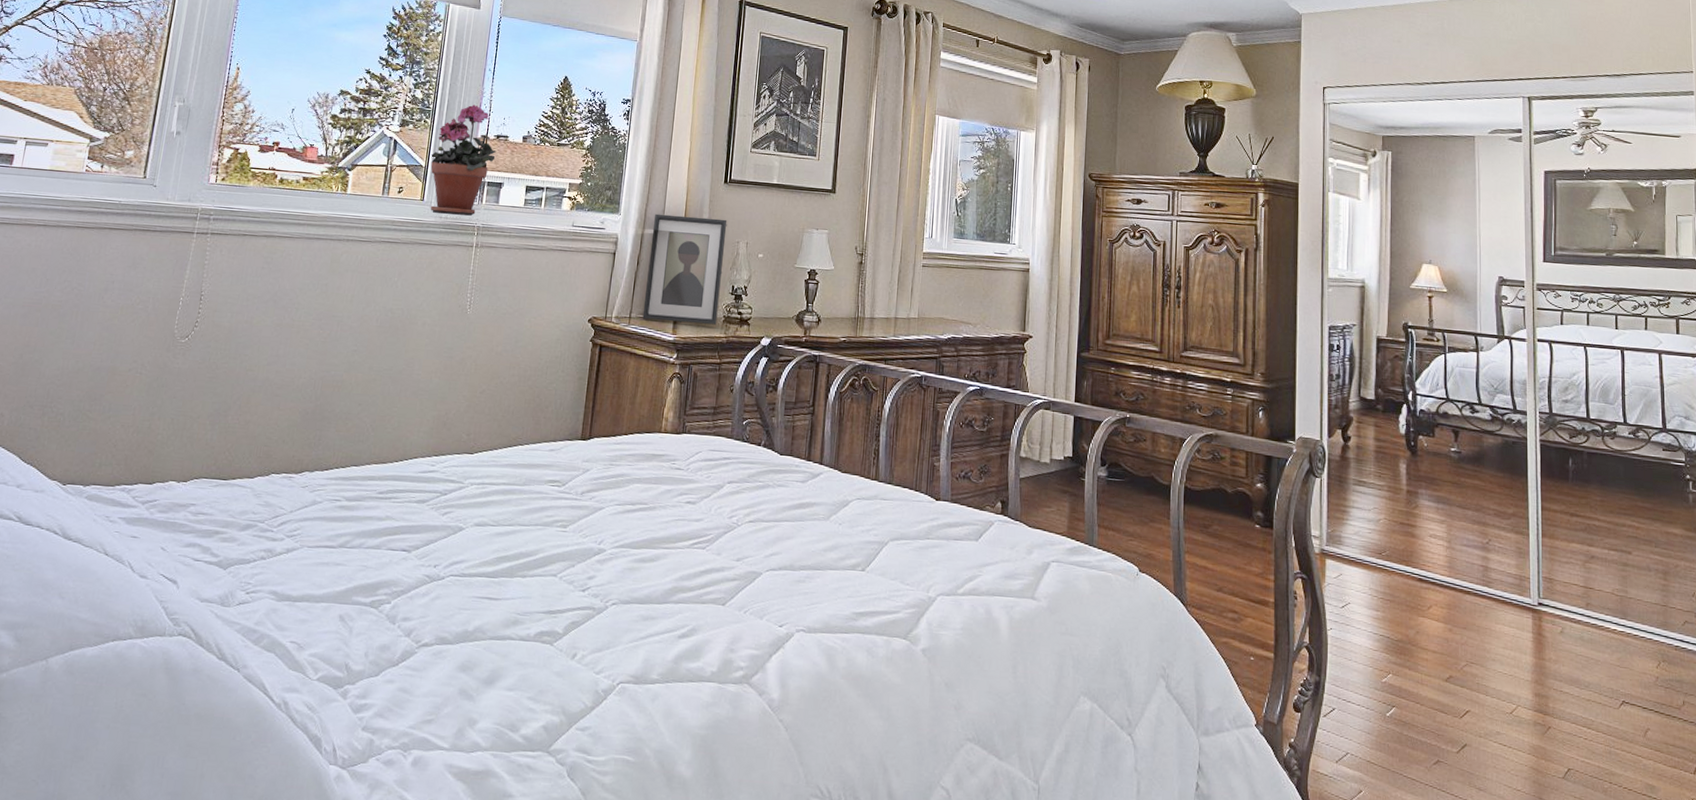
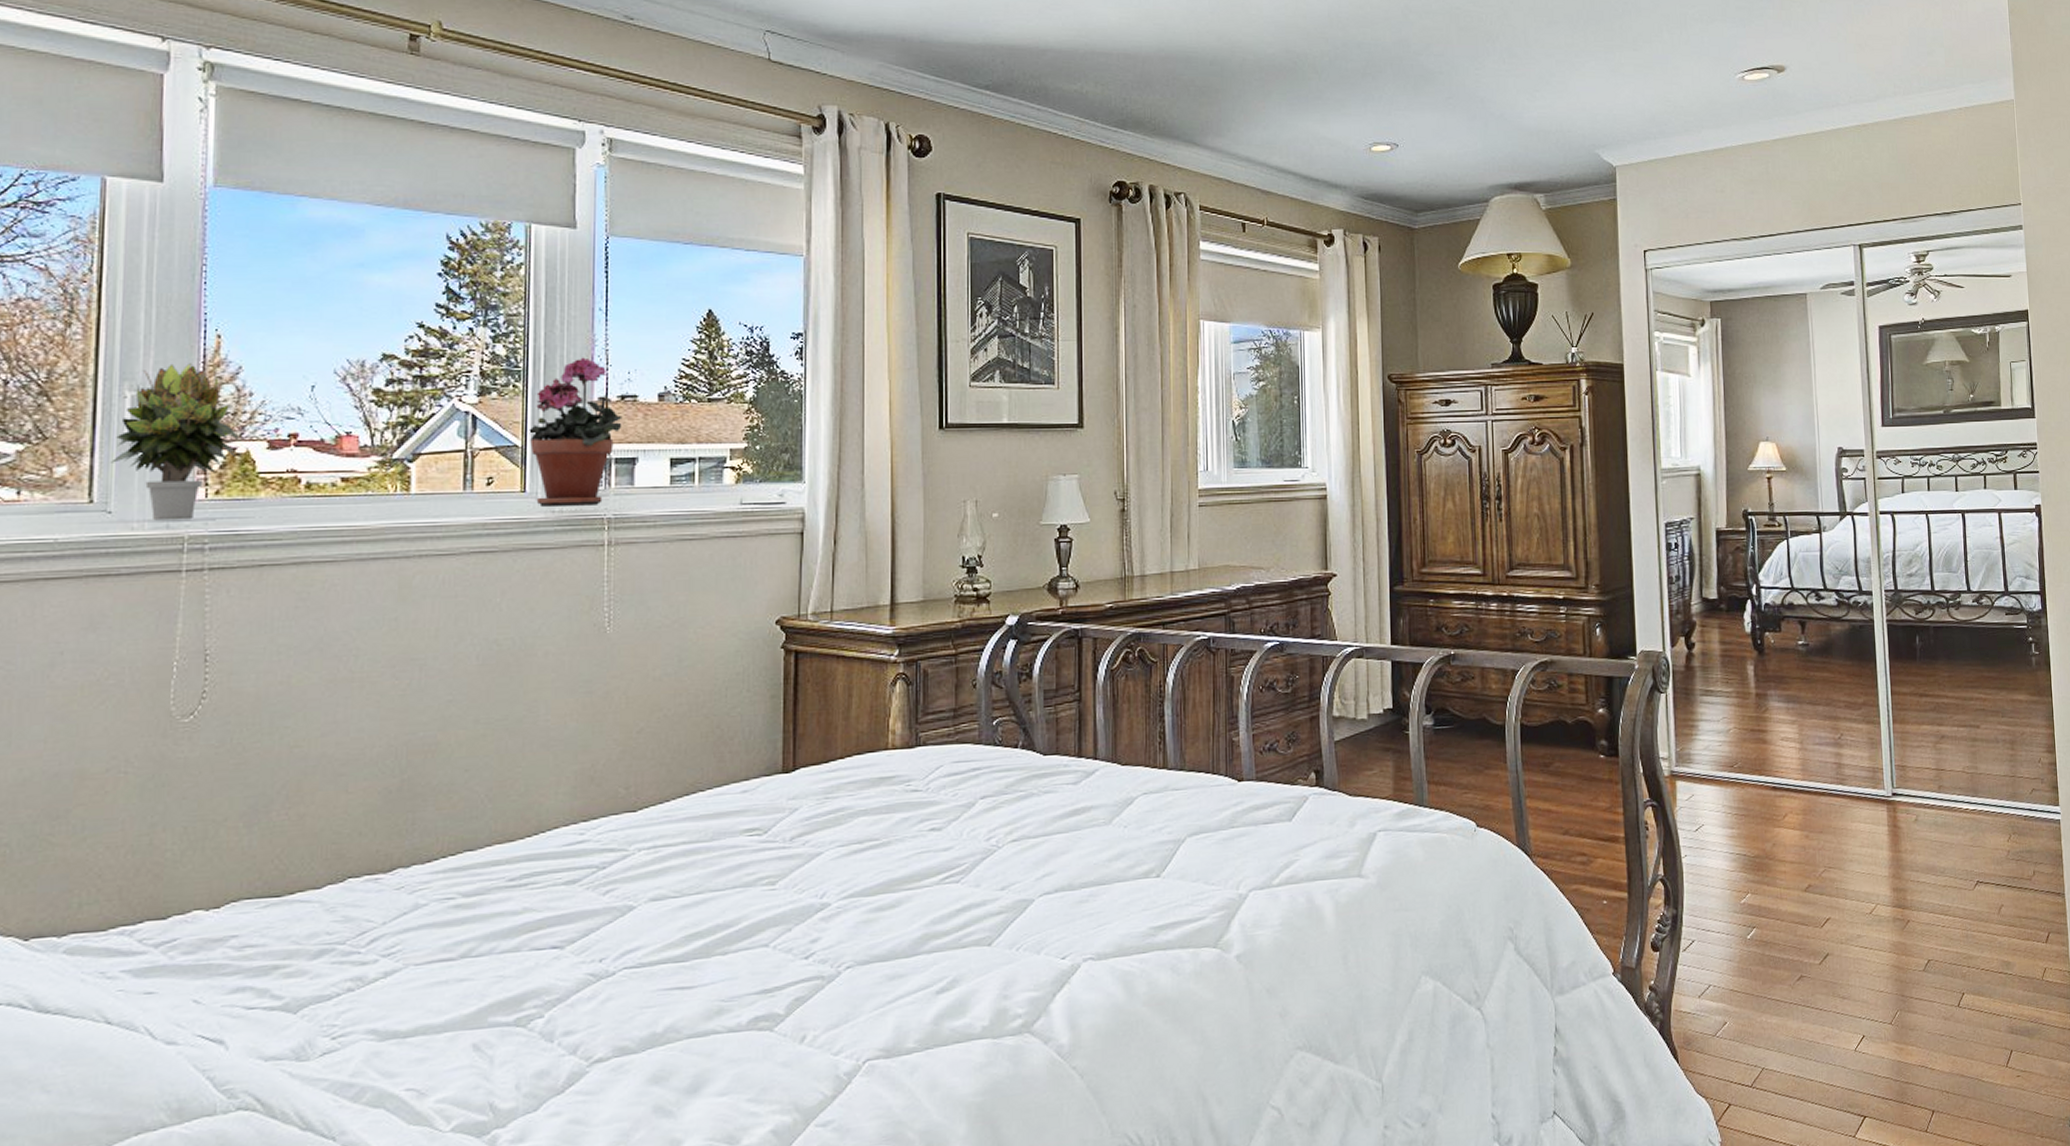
potted plant: none [159,85,242,197] -> present [109,363,240,521]
picture frame: present [642,213,727,325] -> none [848,474,948,612]

